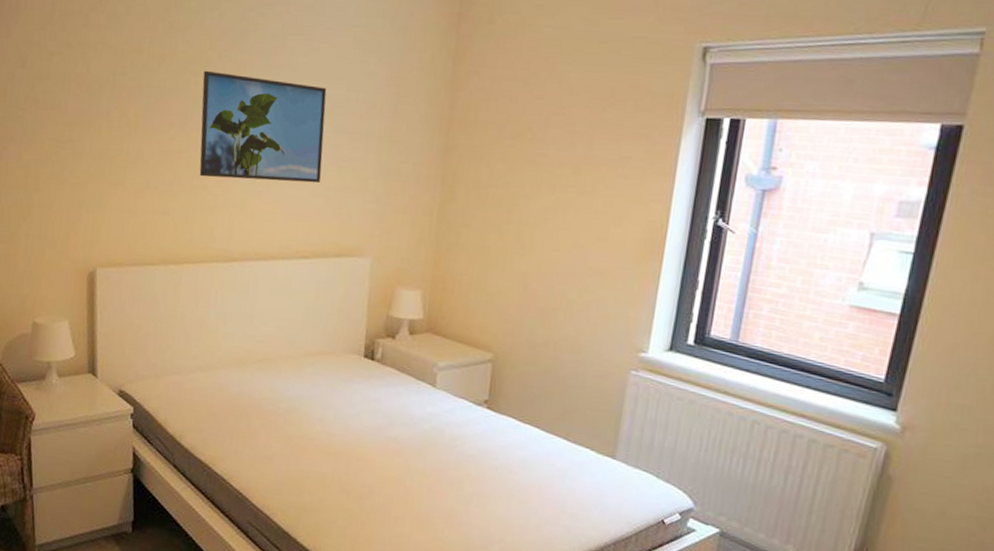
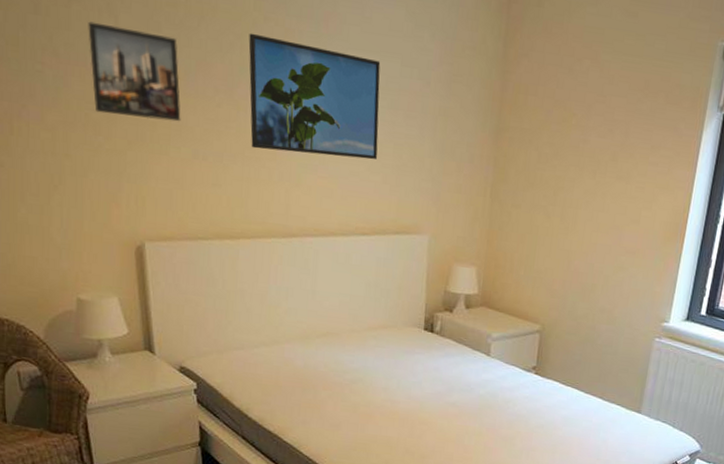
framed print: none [63,71,139,155] -> present [88,21,181,122]

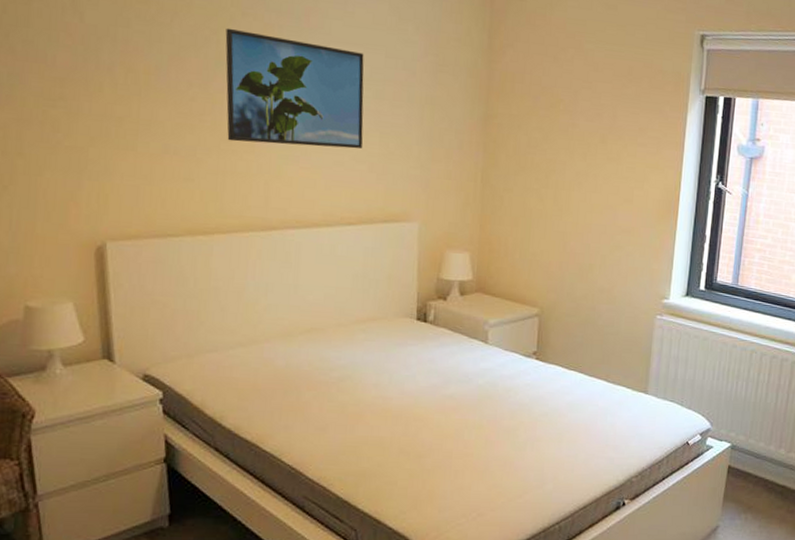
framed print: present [88,21,181,122] -> none [49,18,151,117]

